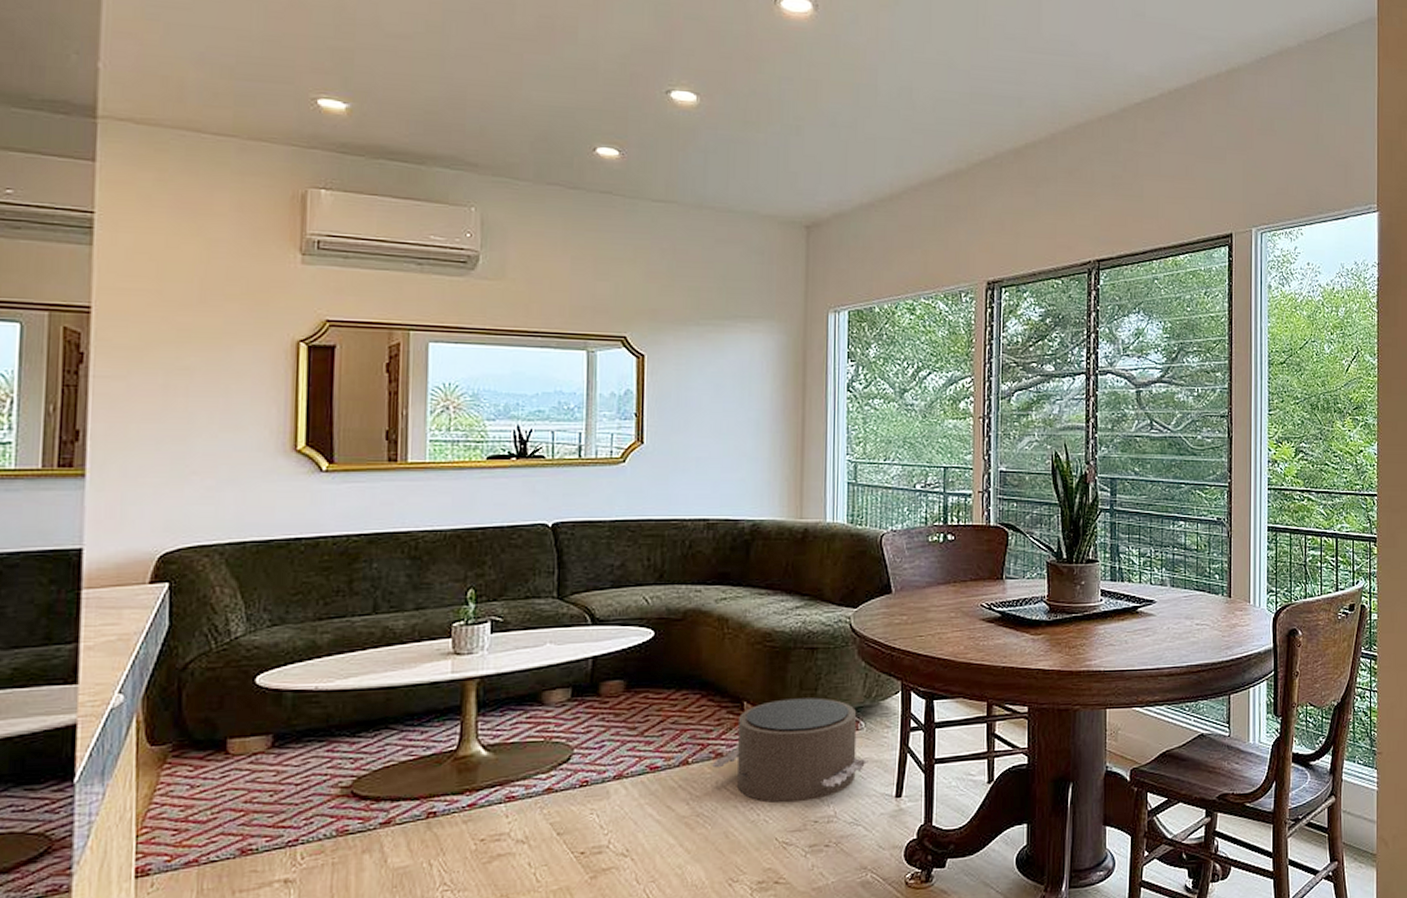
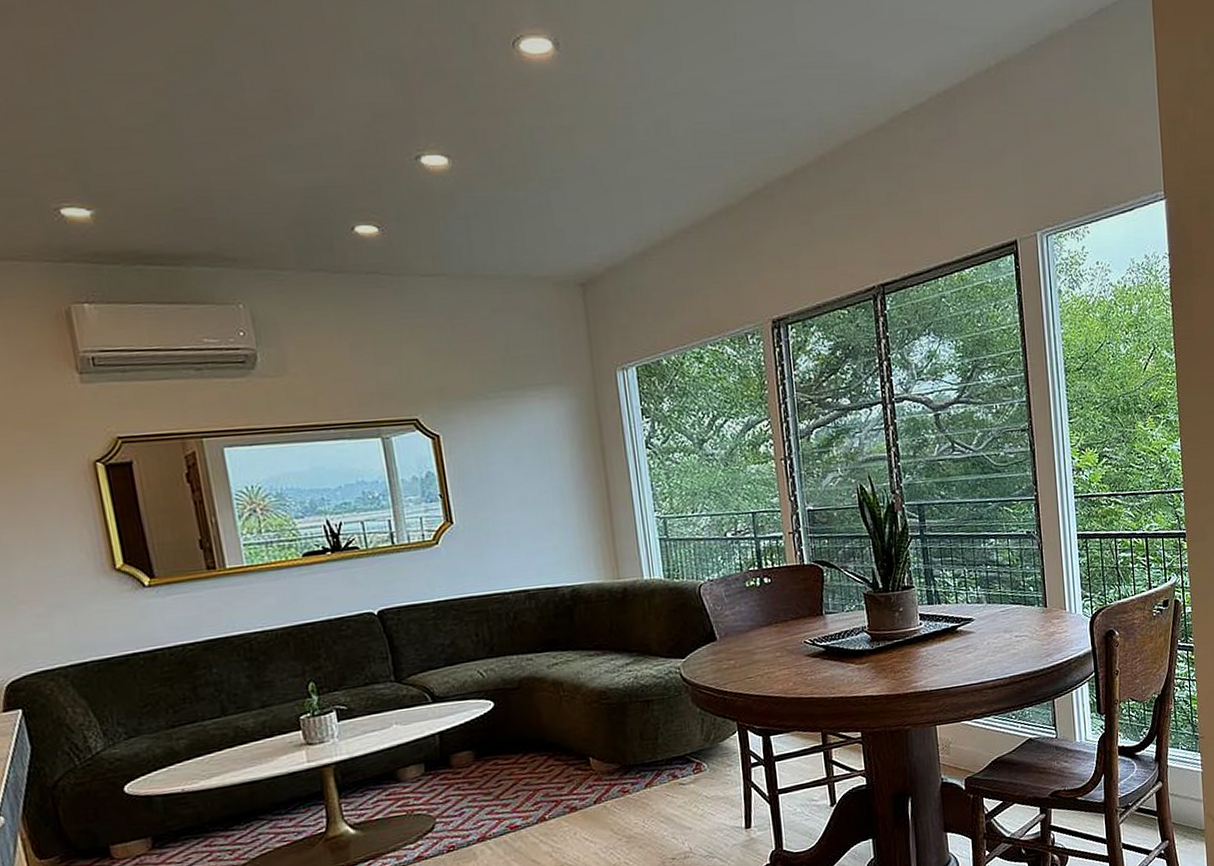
pouf: present [711,697,868,803] -> none [567,746,715,847]

